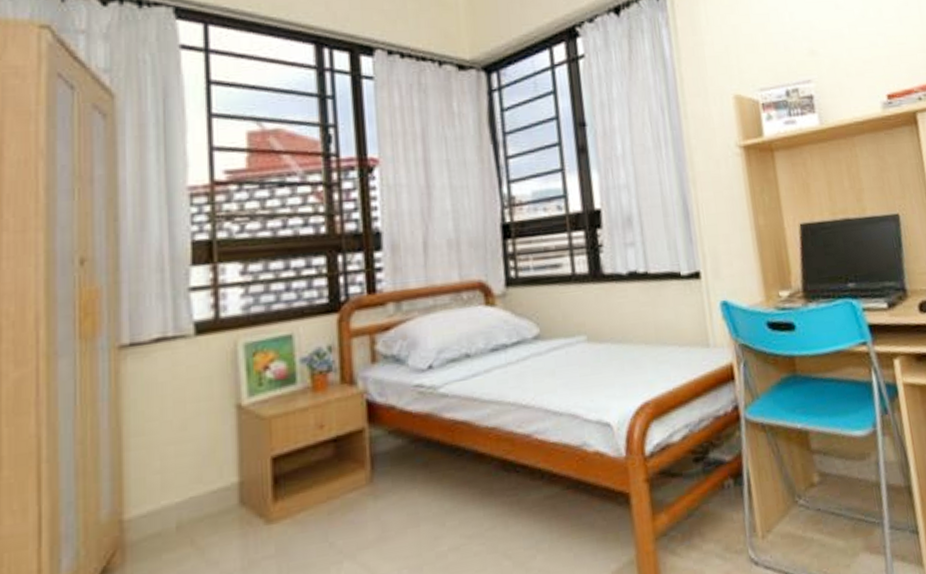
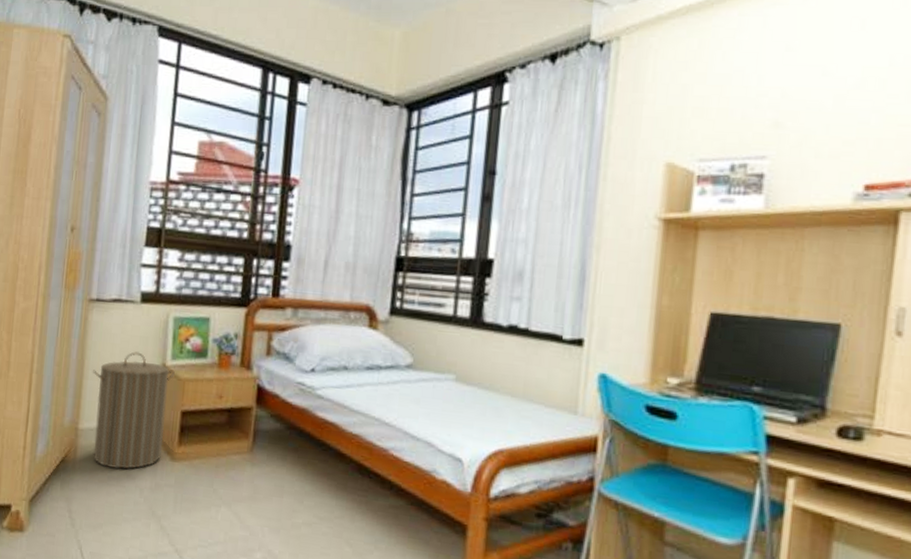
laundry hamper: none [136,398,257,561] -> present [93,351,176,470]

